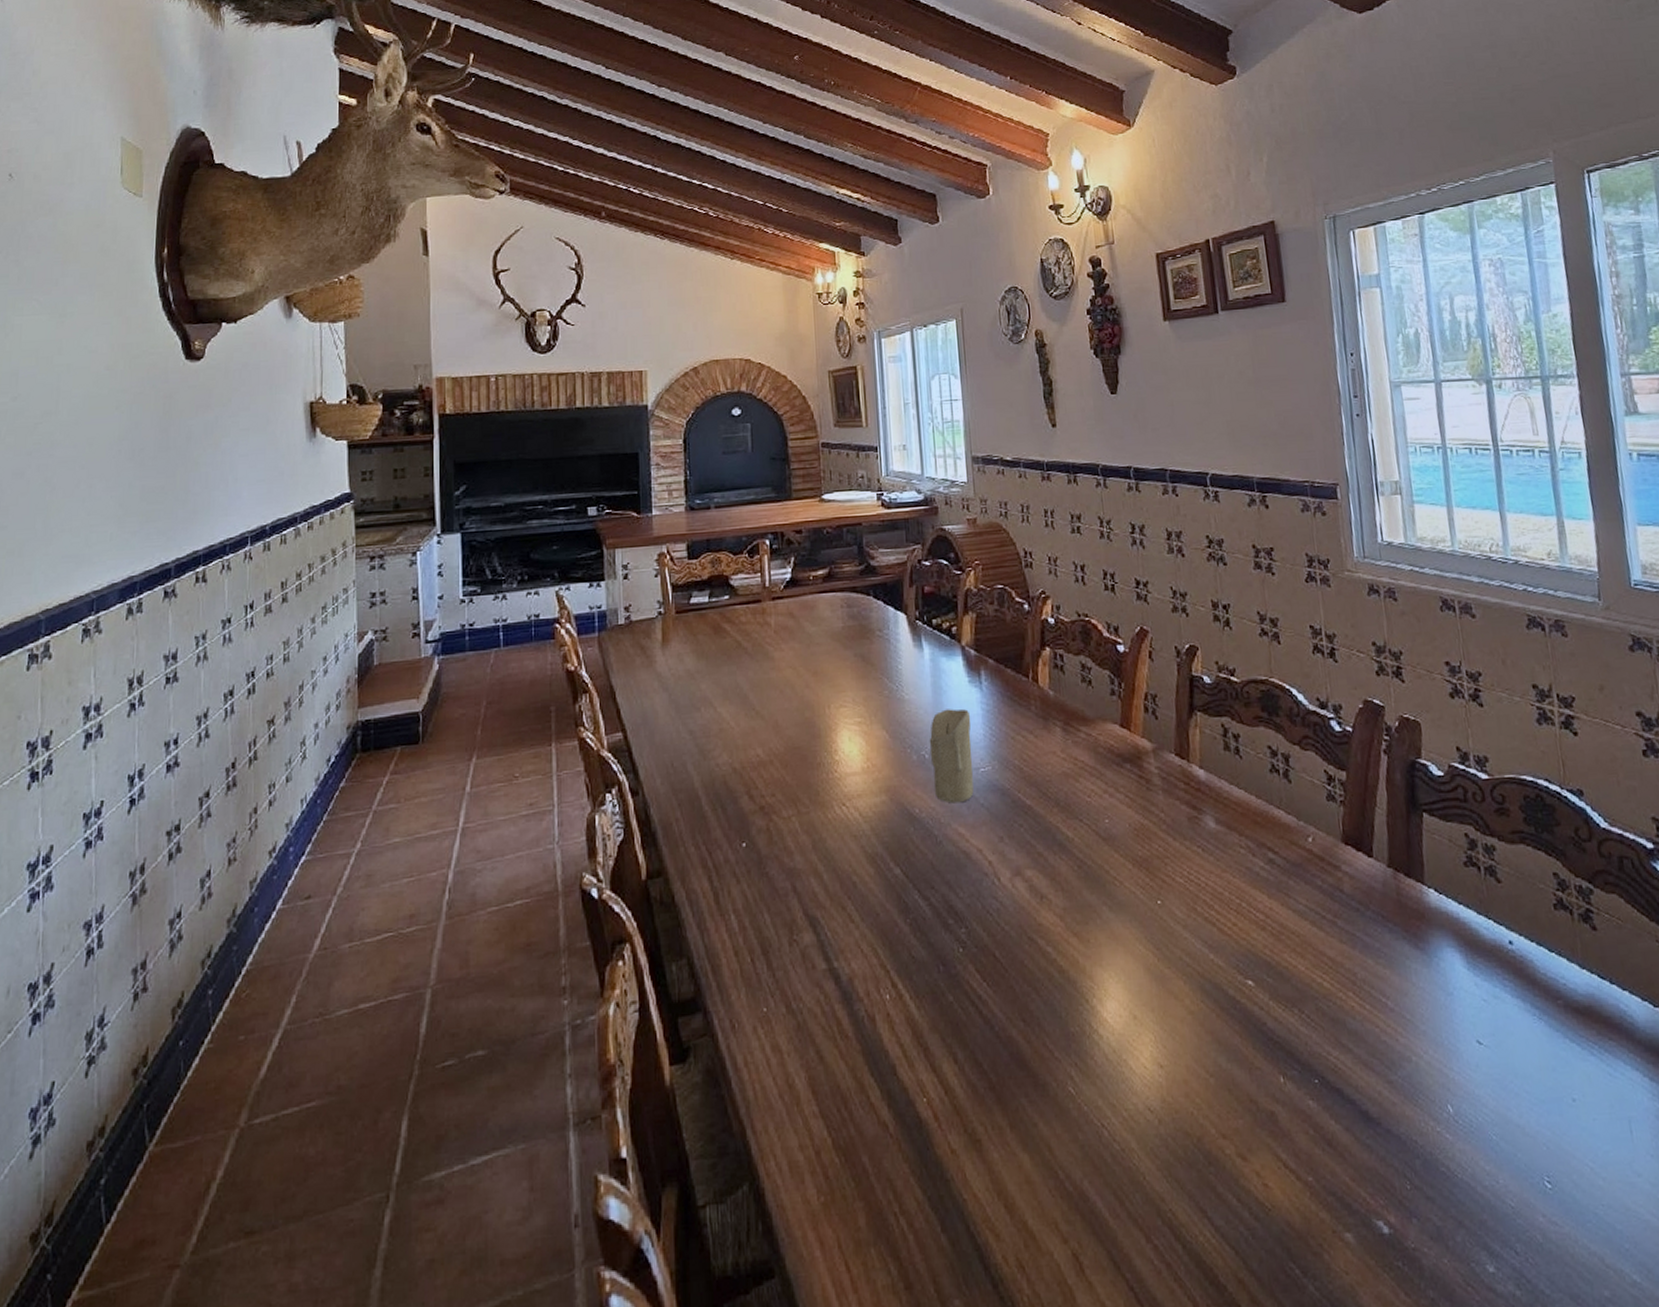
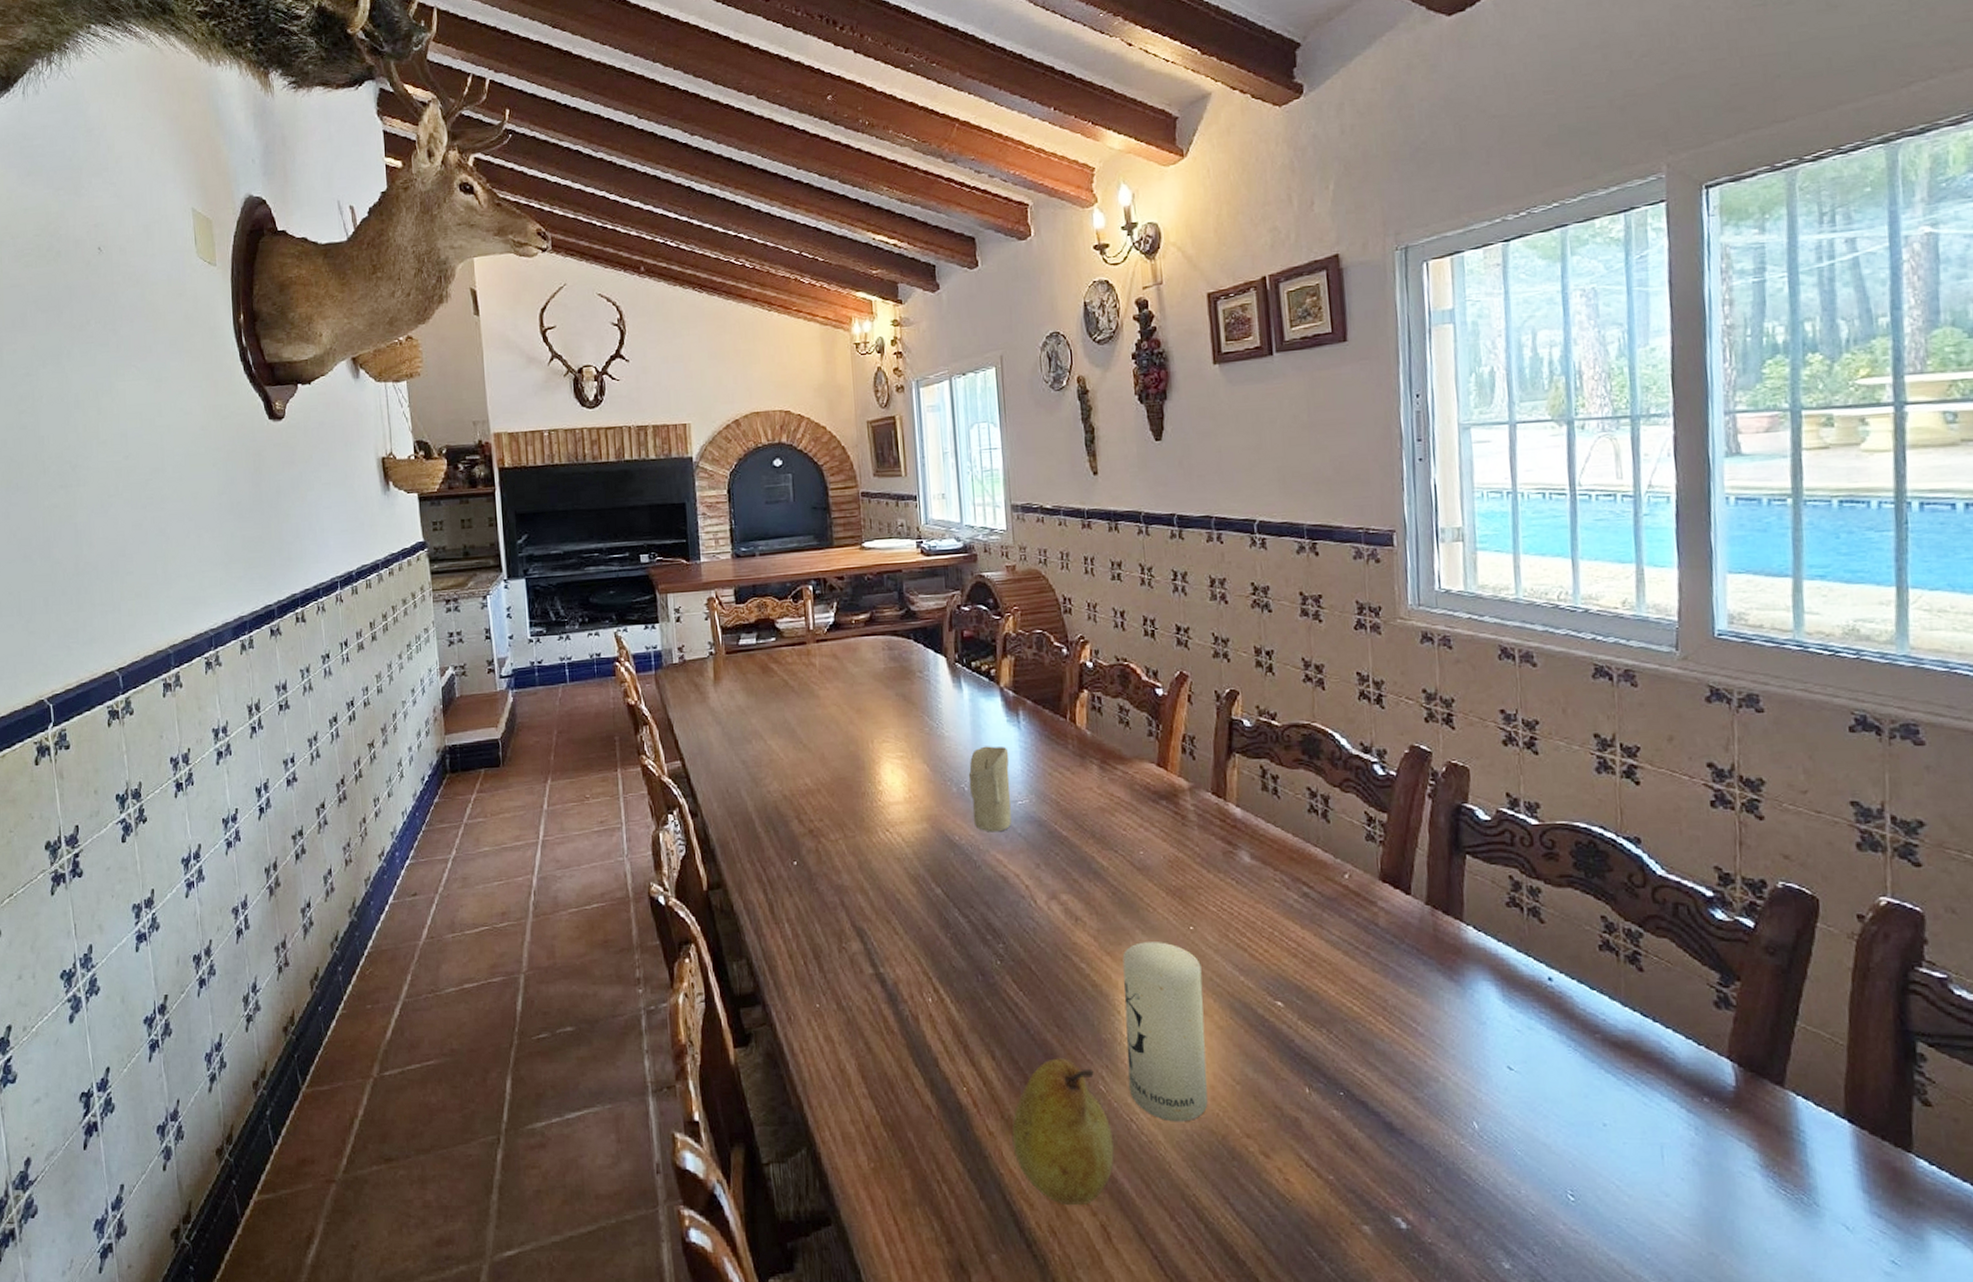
fruit: none [975,1057,1086,1234] -> present [1011,1058,1115,1206]
candle: none [1089,919,1182,1125] -> present [1122,942,1208,1122]

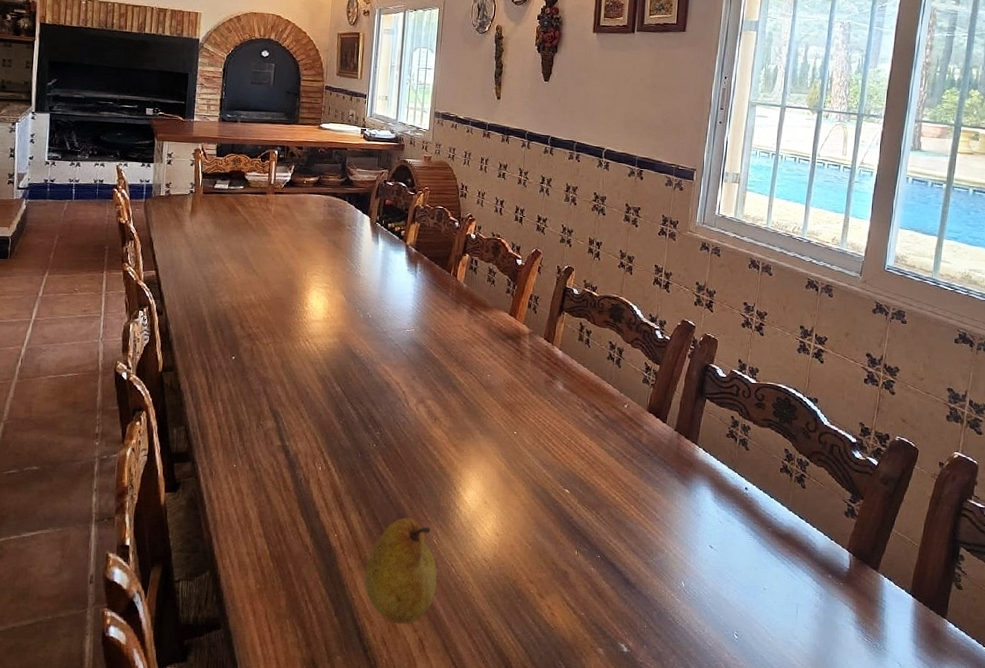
candle: present [968,746,1012,833] -> none [372,286,406,351]
candle: present [1122,942,1208,1122] -> none [453,439,518,569]

